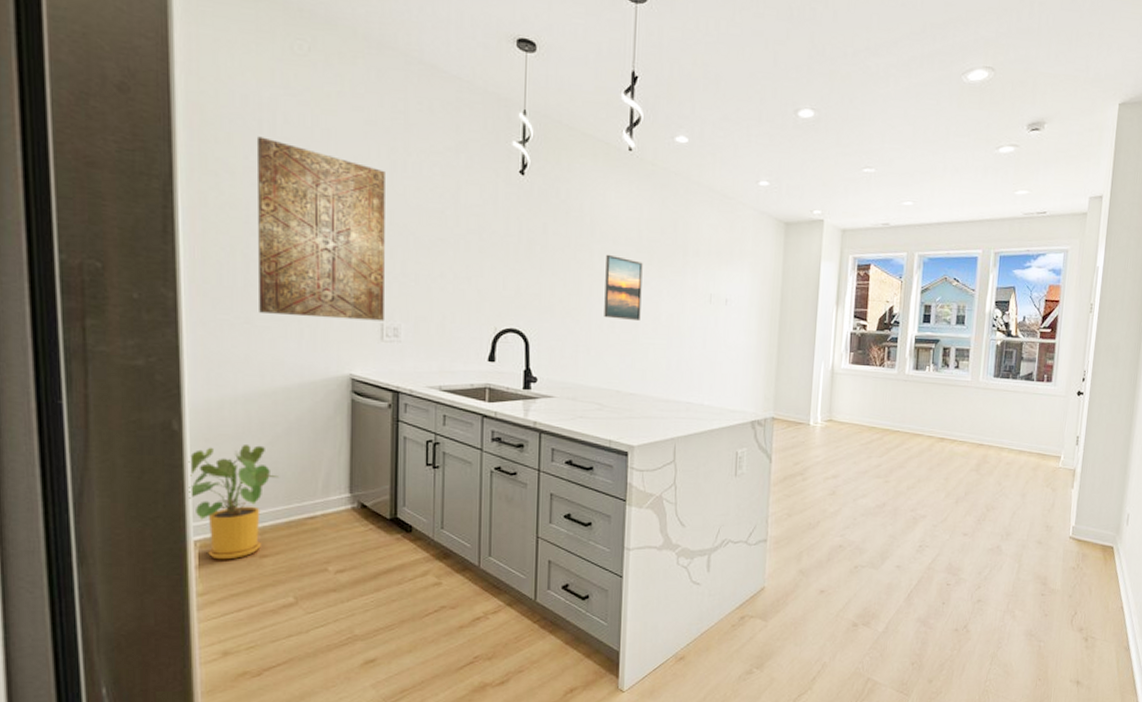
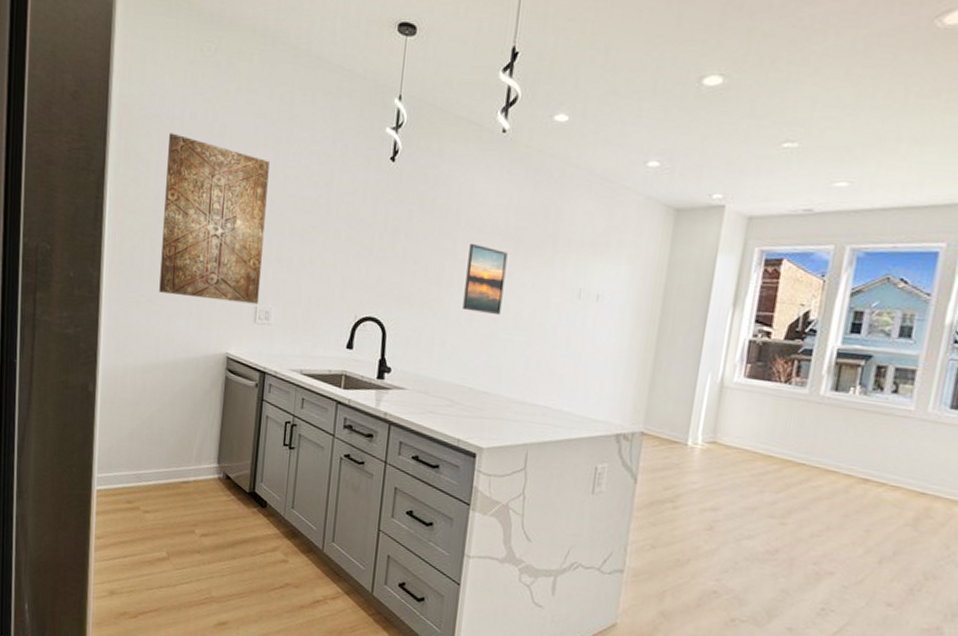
house plant: present [188,445,278,560] -> none [96,409,163,511]

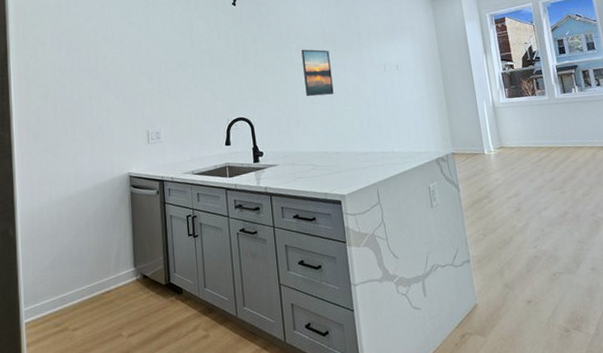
wall art: present [159,133,270,305] -> none [58,16,149,138]

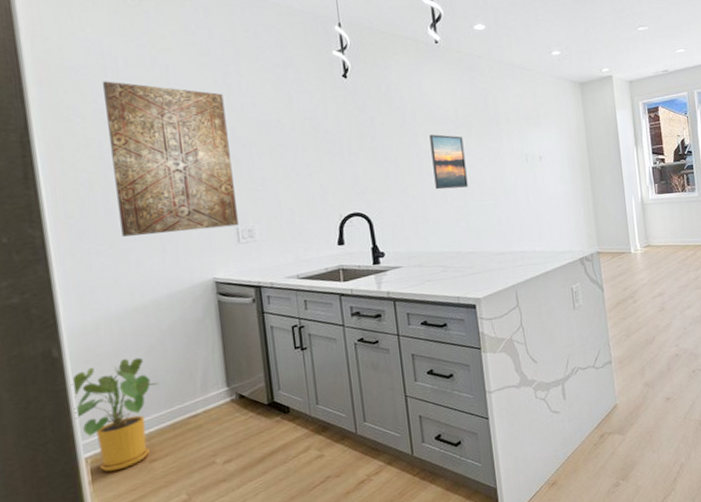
house plant: none [20,238,83,337] -> present [71,357,158,472]
wall art: none [58,16,149,138] -> present [102,81,239,237]

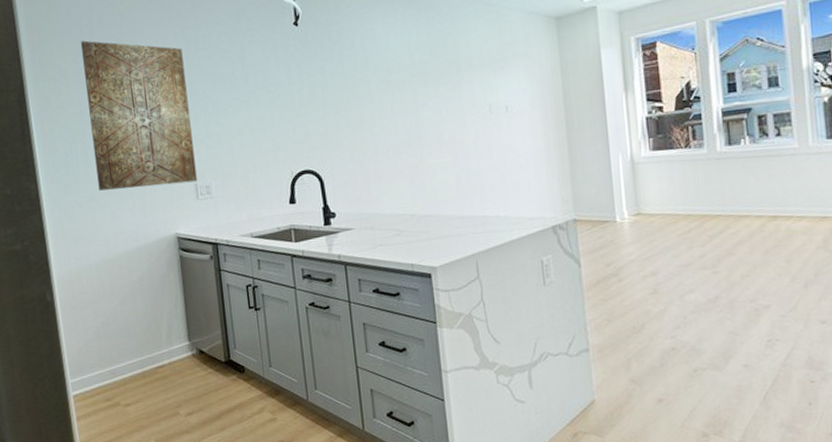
house plant: present [71,357,158,472] -> none [61,306,131,411]
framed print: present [429,134,468,190] -> none [382,83,424,146]

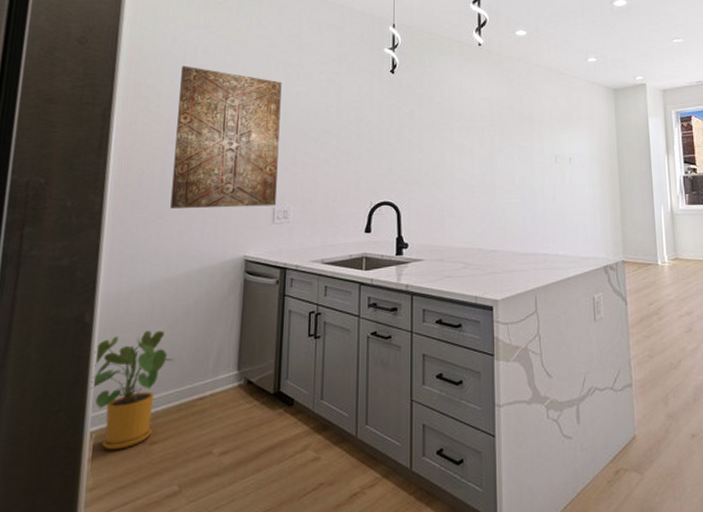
house plant: none [61,306,131,411] -> present [91,330,174,451]

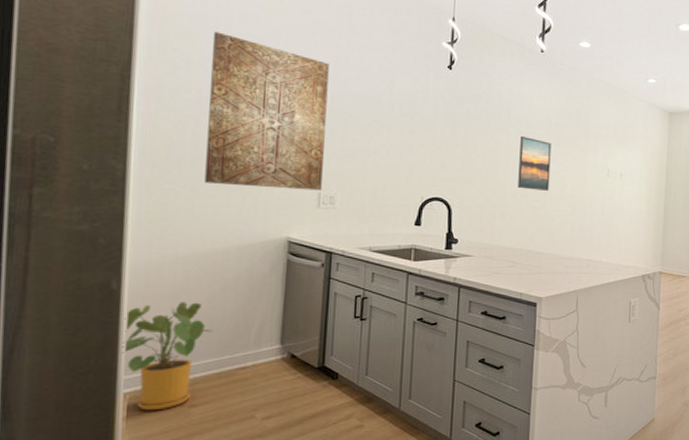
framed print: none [464,130,497,185] -> present [518,135,552,191]

